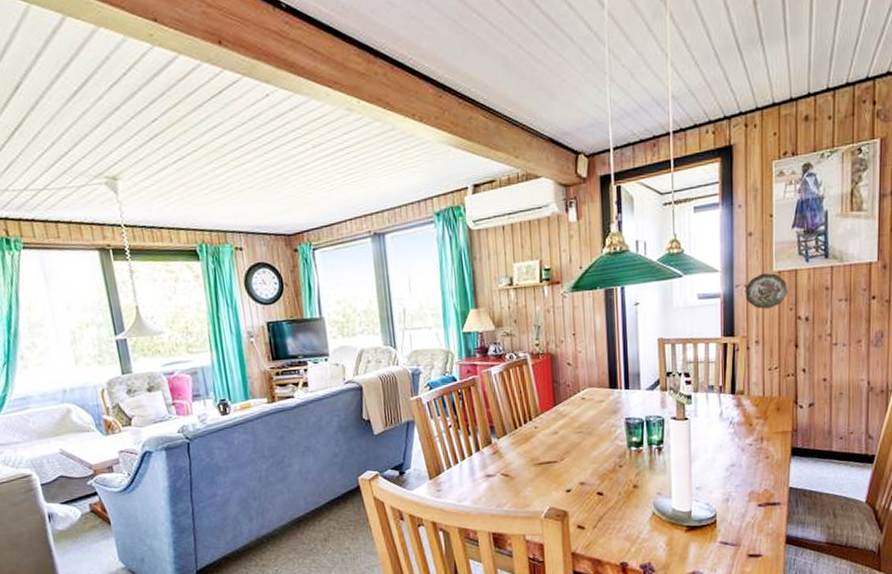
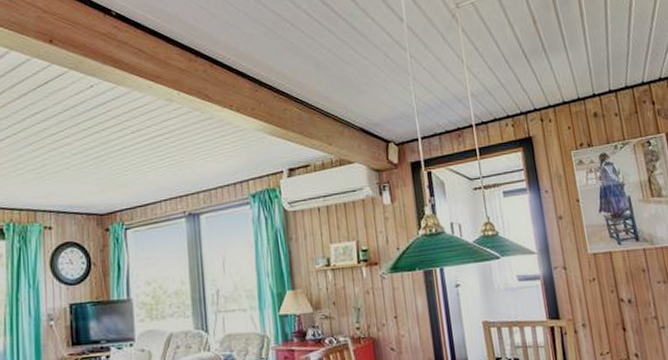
decorative plate: present [745,272,787,309] -> none [563,255,606,291]

